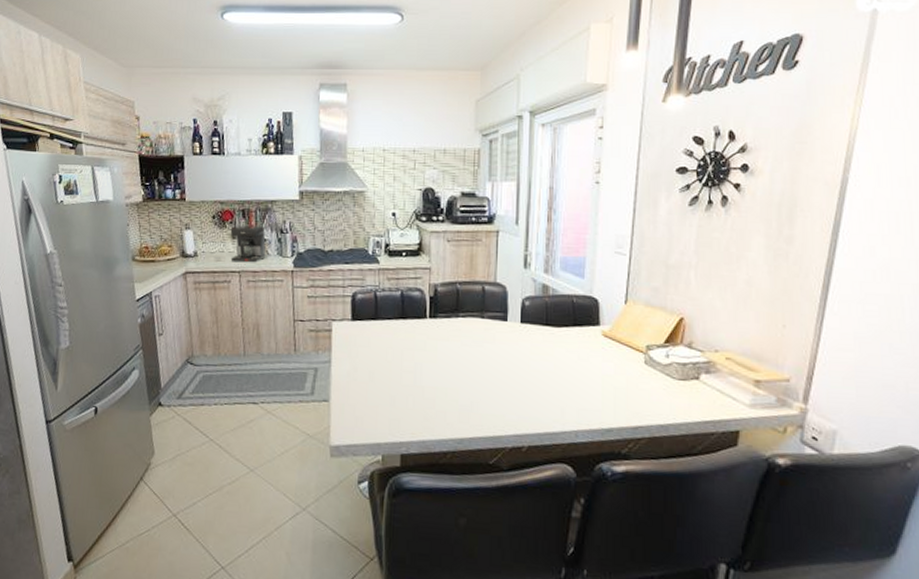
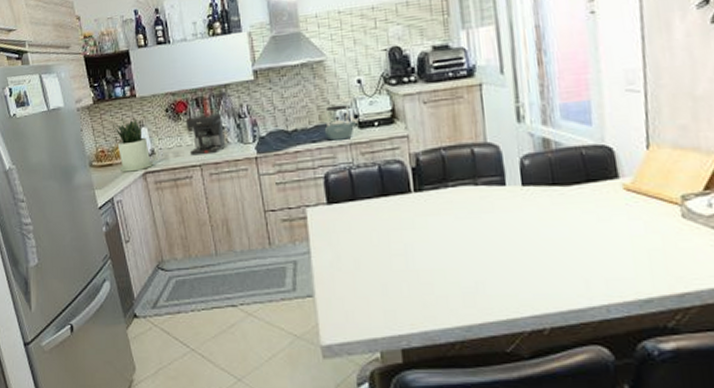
planter: none [159,220,195,270] -> present [113,118,154,172]
kettle: none [357,233,389,266] -> present [324,105,359,142]

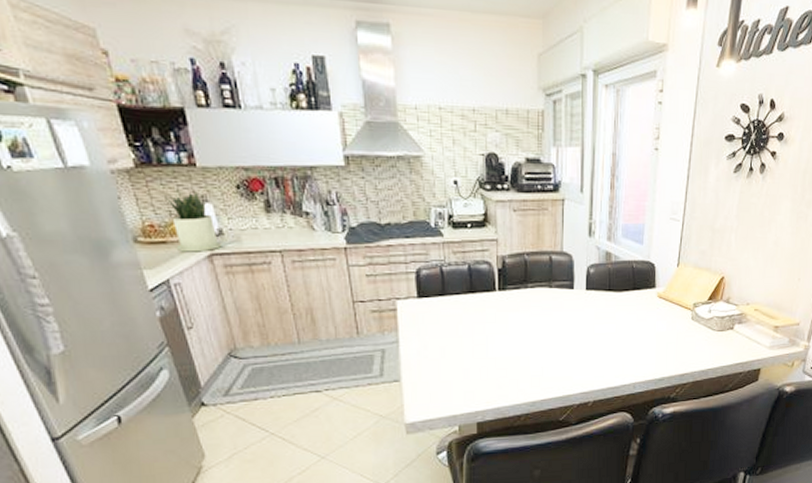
coffee maker: present [187,113,226,156] -> none [264,197,312,241]
kettle: present [324,105,359,142] -> none [418,203,452,239]

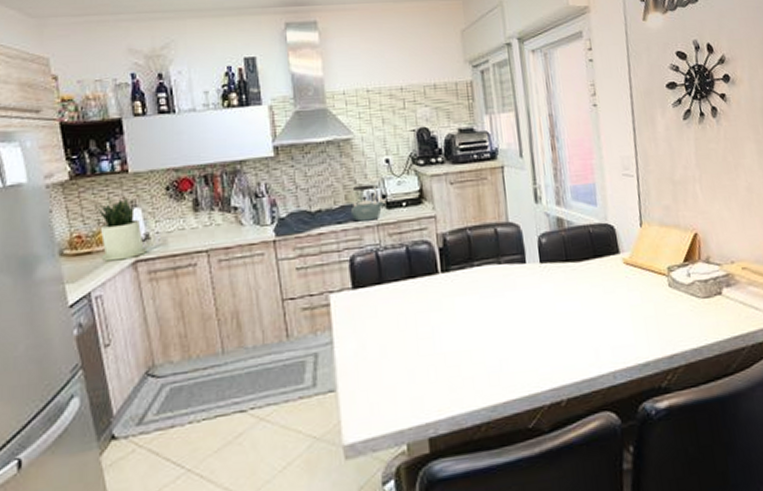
kettle: none [418,203,452,239] -> present [350,184,386,223]

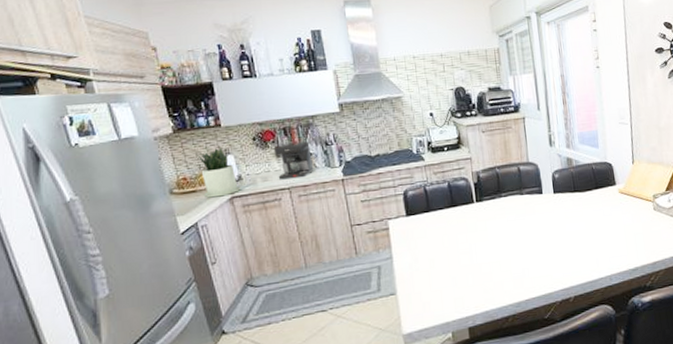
coffee maker: none [192,192,240,240] -> present [275,141,314,180]
kettle: present [350,184,386,223] -> none [402,133,431,164]

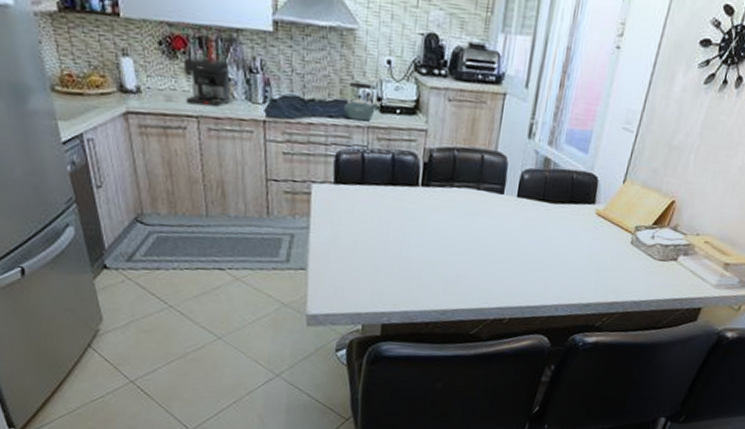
planter: present [196,147,241,198] -> none [85,43,139,109]
kettle: none [402,133,431,164] -> present [343,82,381,122]

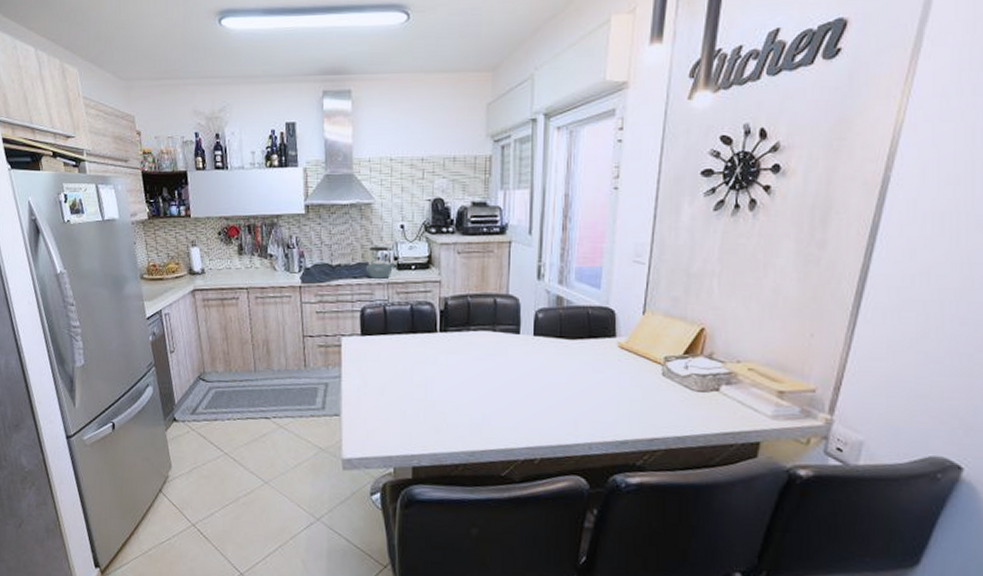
coffee maker: present [185,57,231,108] -> none [238,241,273,279]

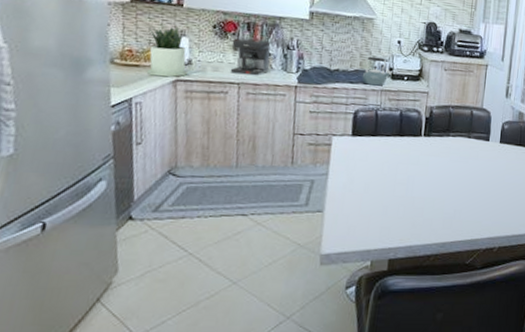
planter: none [166,237,203,288] -> present [146,26,189,78]
coffee maker: none [238,241,273,279] -> present [230,38,271,76]

